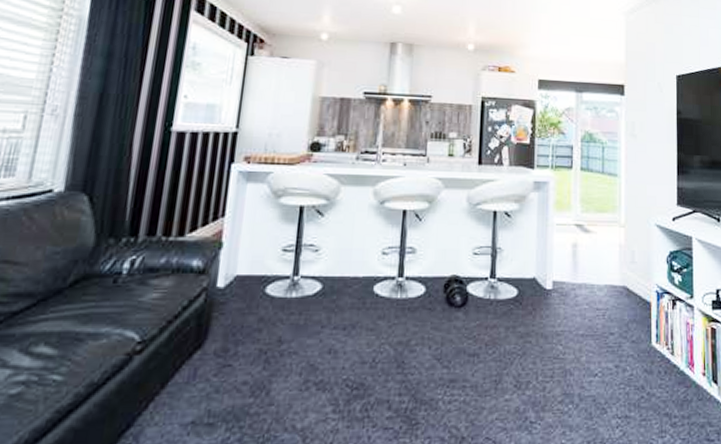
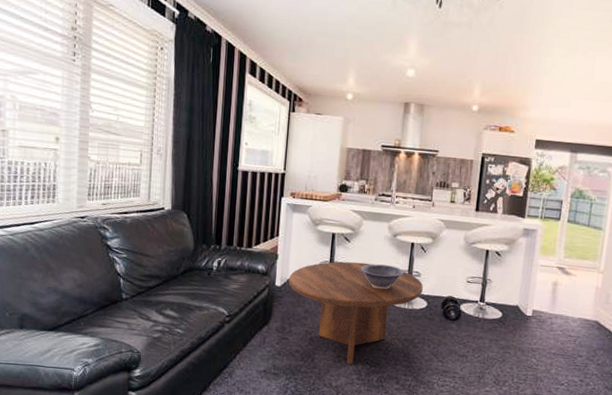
coffee table: none [236,242,419,392] -> present [288,261,423,365]
decorative bowl: none [337,242,396,276] -> present [360,264,405,290]

